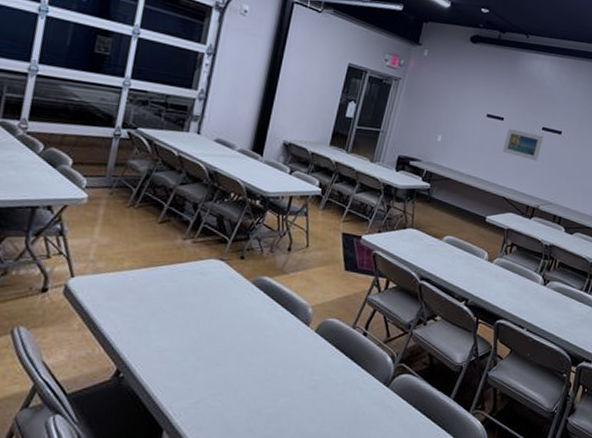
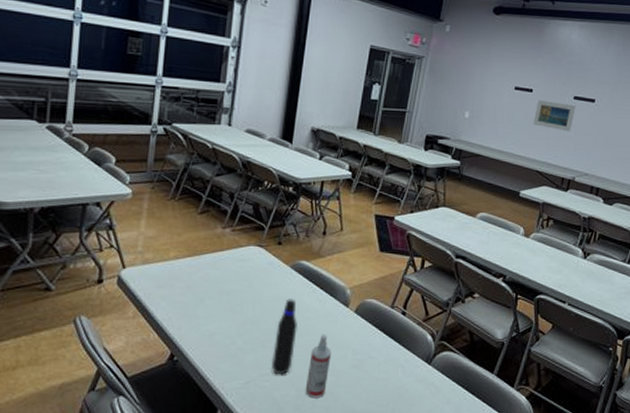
water bottle: none [224,315,256,395] -> present [271,299,298,375]
spray bottle: none [258,353,288,420] -> present [305,334,331,399]

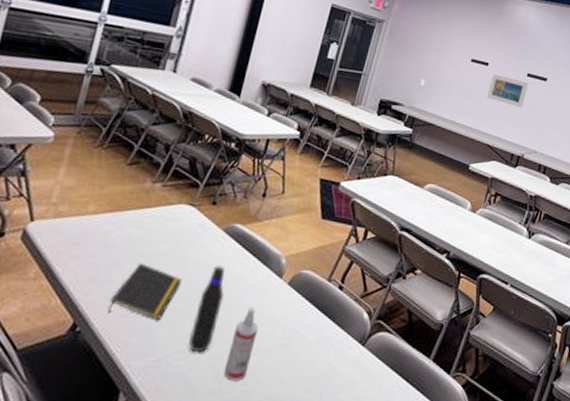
notepad: none [198,299,260,349] -> present [107,262,183,321]

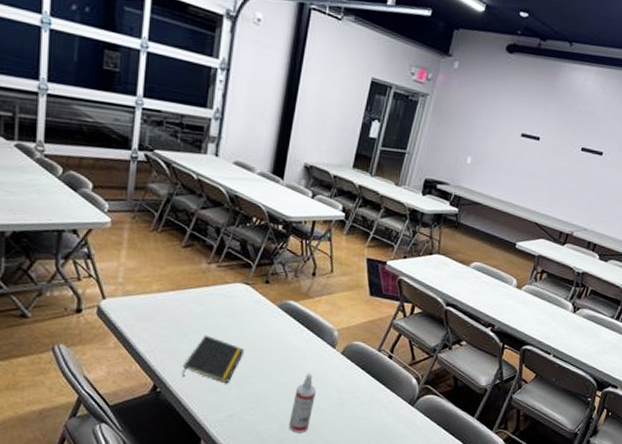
water bottle: present [189,265,225,353] -> none [255,337,284,410]
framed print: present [486,73,529,108] -> none [536,148,583,185]

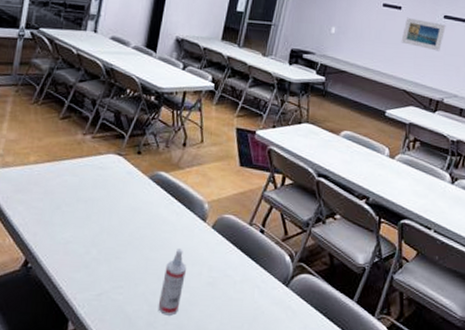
notepad: present [182,334,245,384] -> none [53,207,116,259]
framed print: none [536,148,583,185] -> present [401,17,446,51]

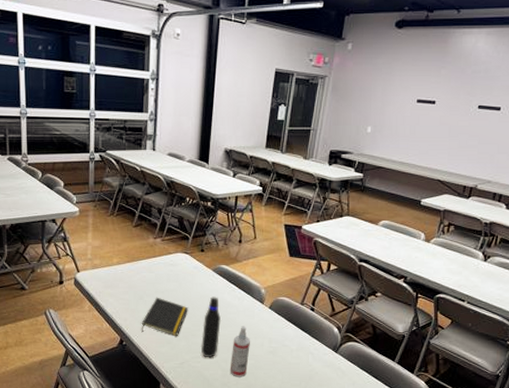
notepad: none [53,207,116,259] -> present [141,297,189,337]
water bottle: none [125,210,154,289] -> present [200,296,222,358]
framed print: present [401,17,446,51] -> none [435,111,480,141]

